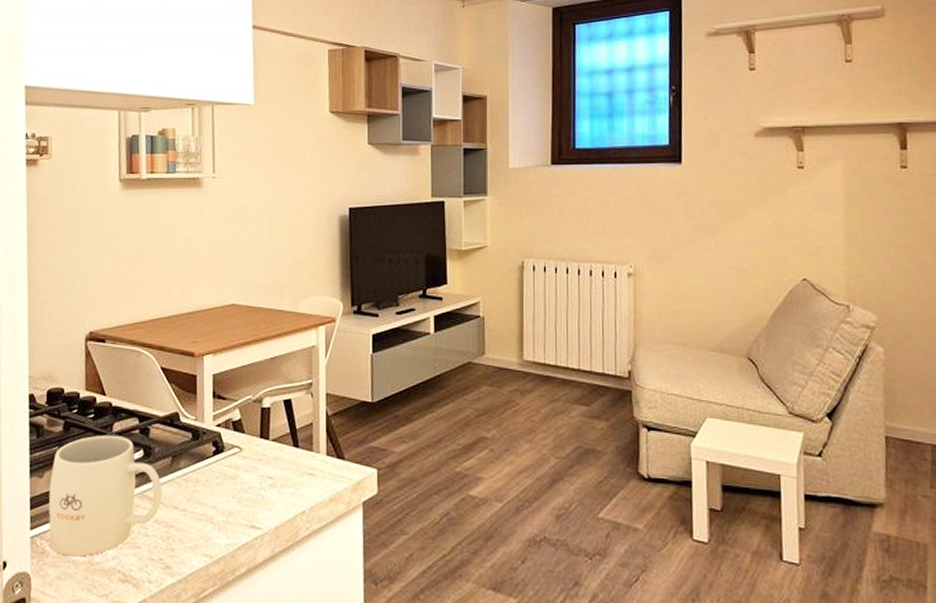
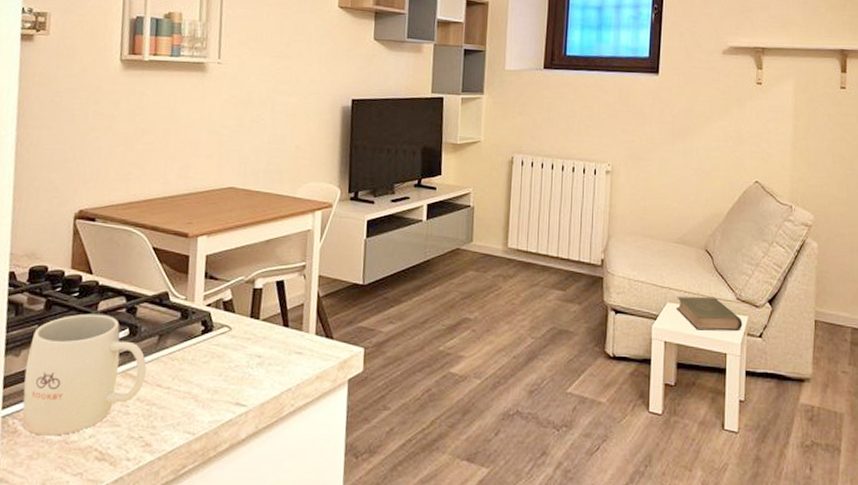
book: none [718,410,798,449] -> present [677,296,743,331]

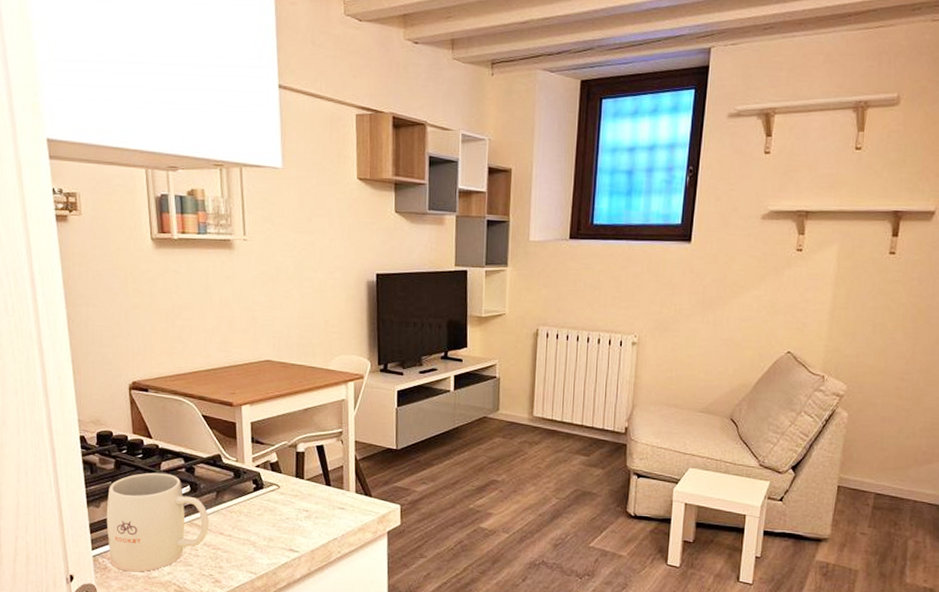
book: present [677,296,743,331] -> none [699,462,764,495]

